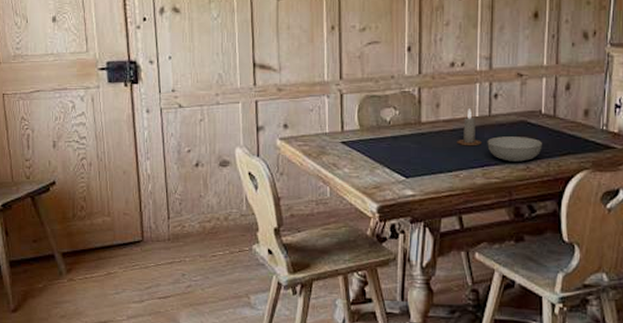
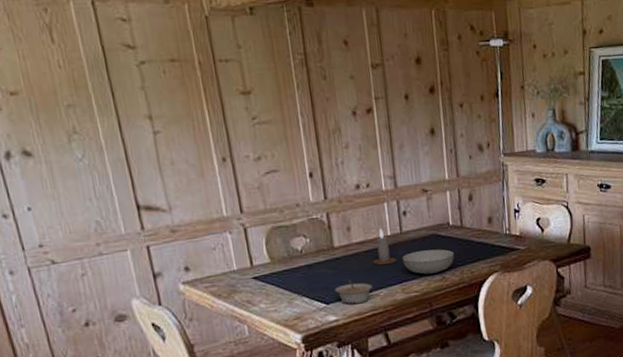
legume: none [416,156,454,182] -> present [335,279,373,305]

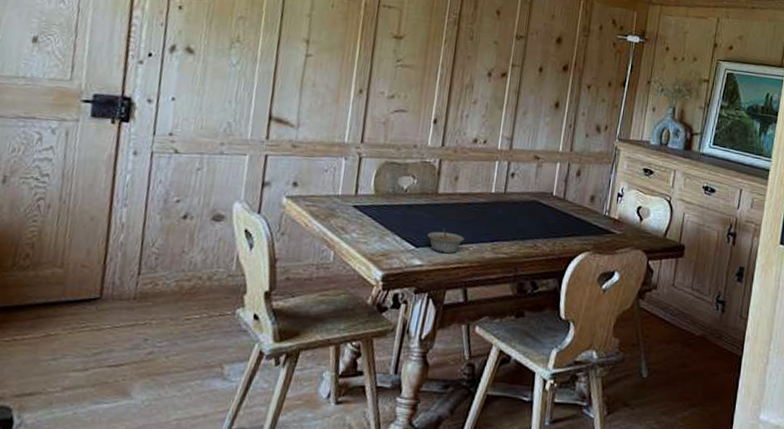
candle: present [372,228,397,265] -> none [470,184,495,221]
serving bowl: present [402,249,454,275] -> none [499,213,551,240]

